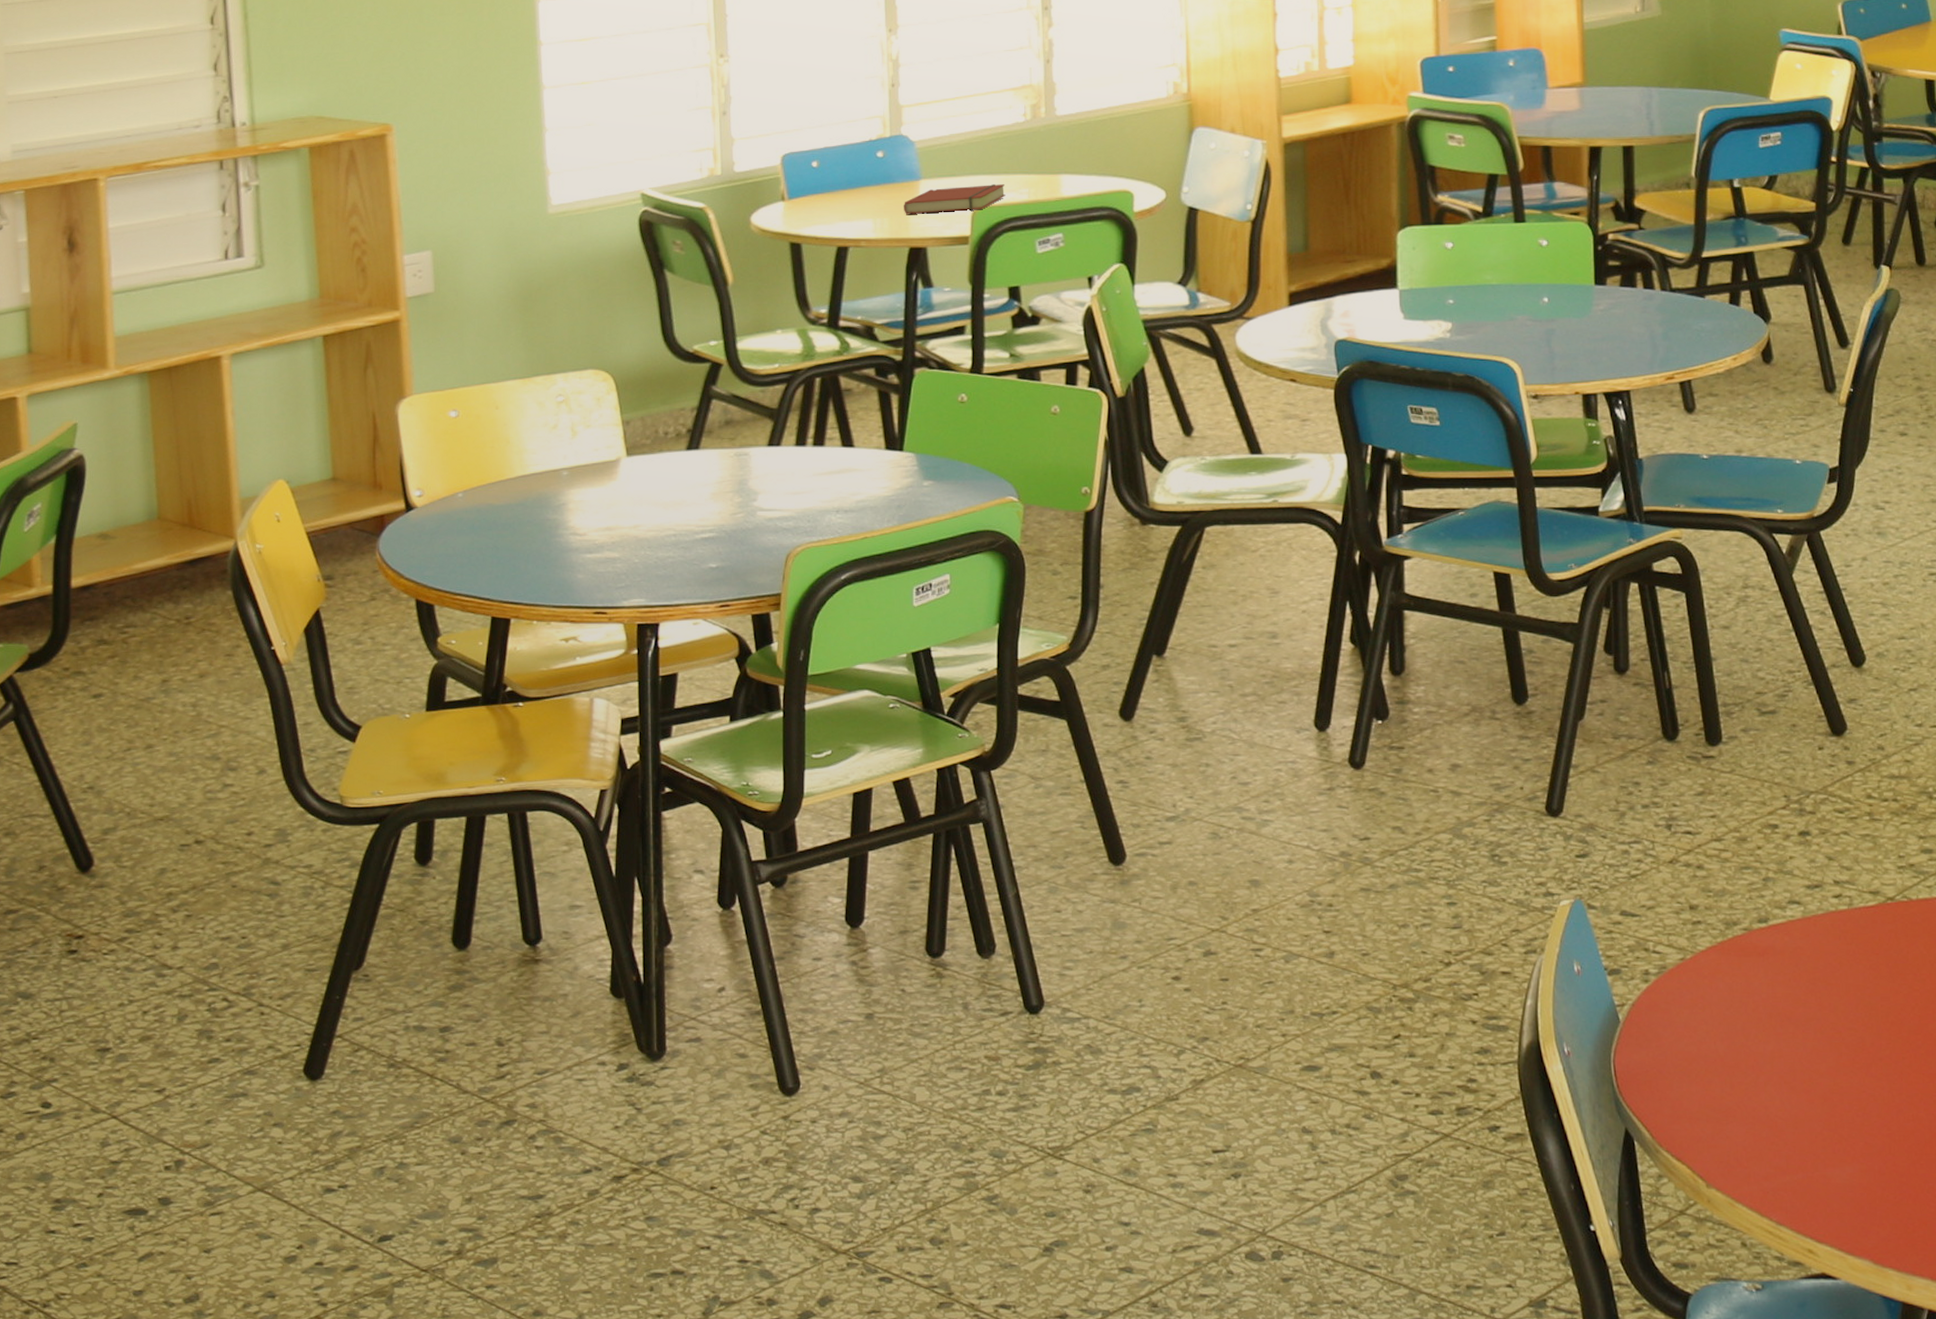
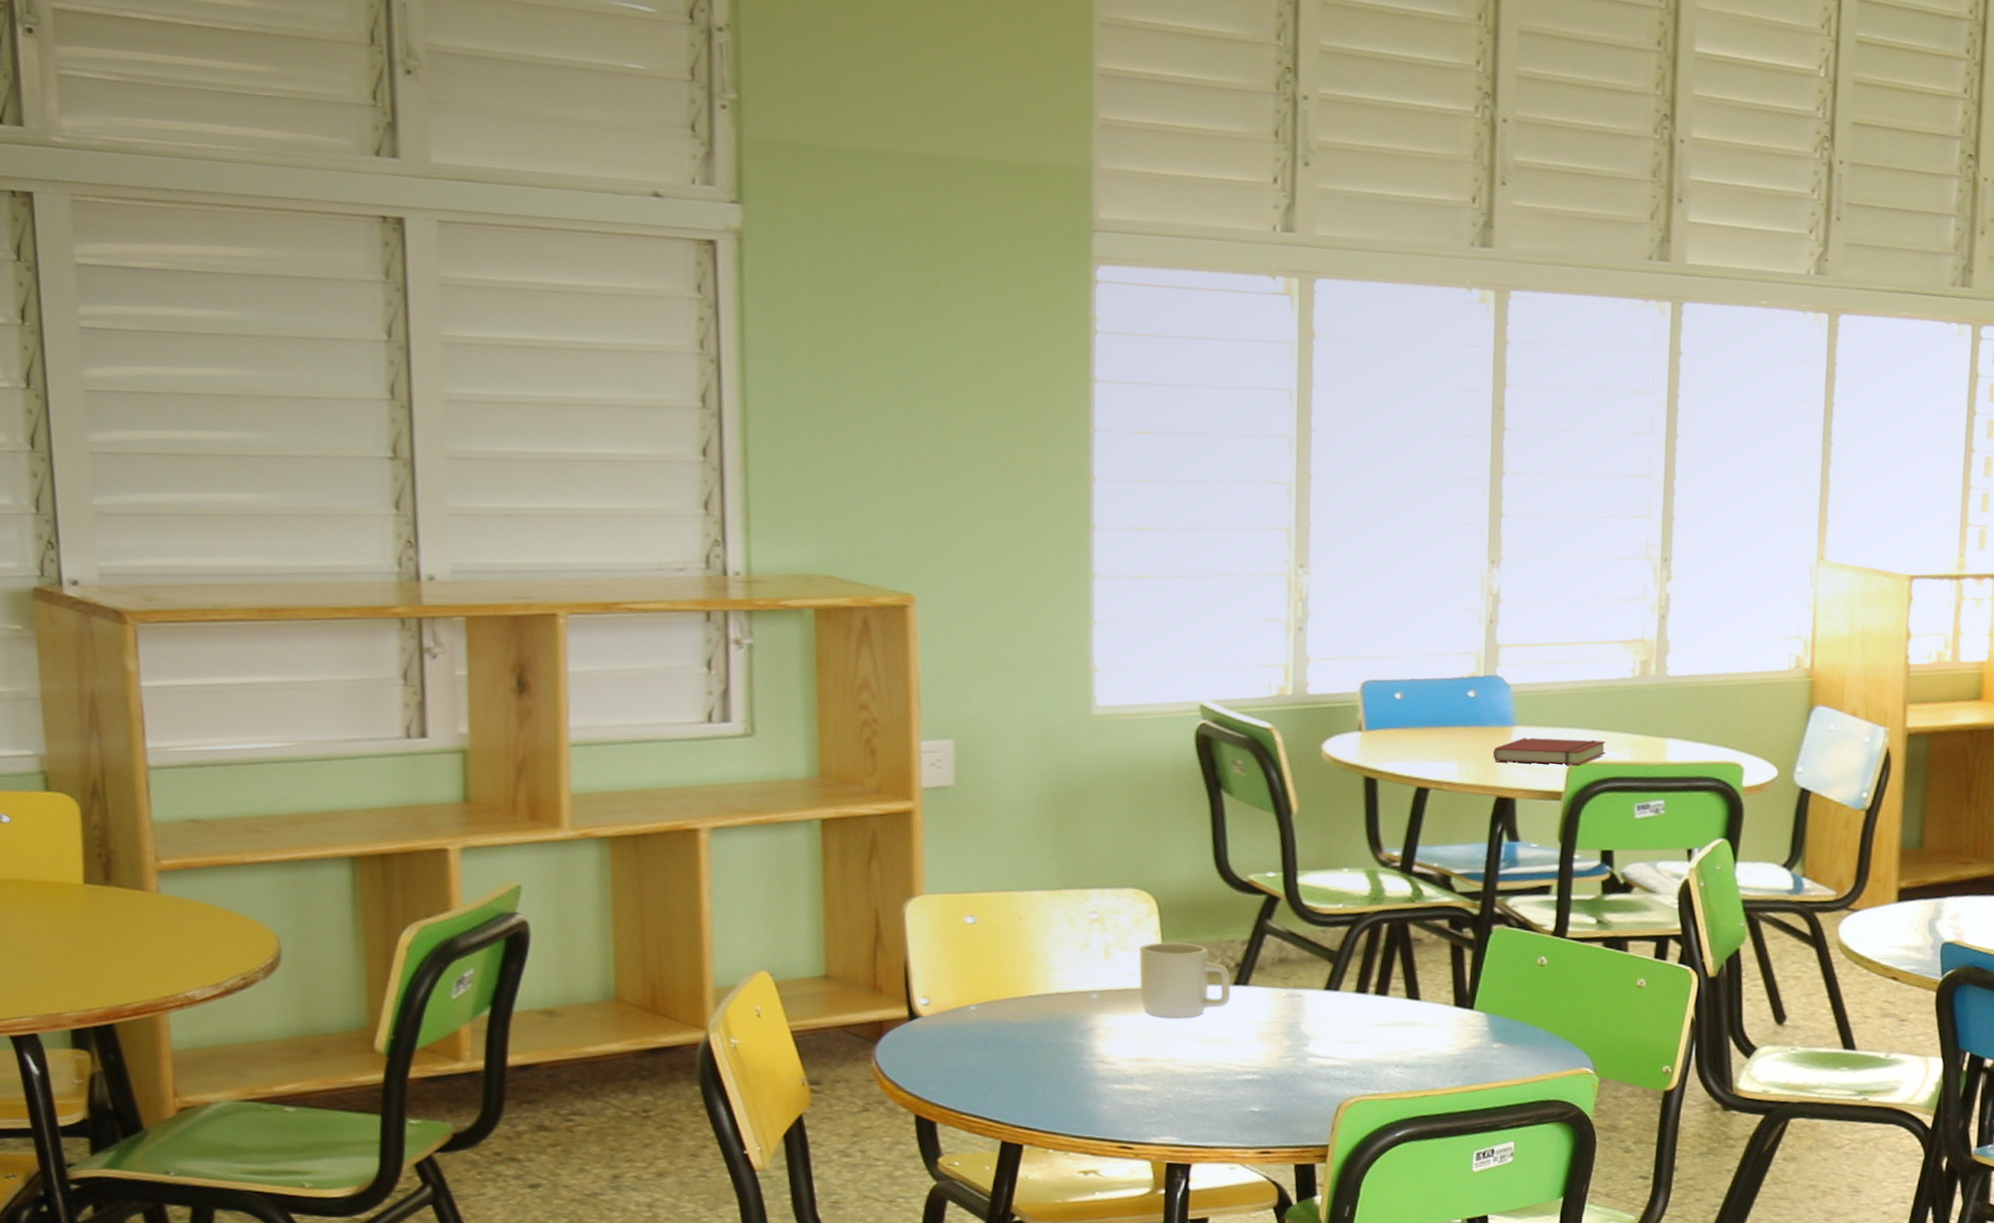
mug: none [601,415,684,488] -> present [1139,942,1231,1020]

